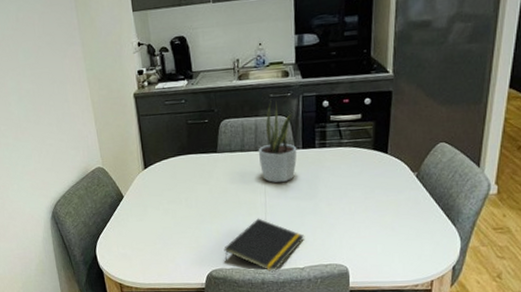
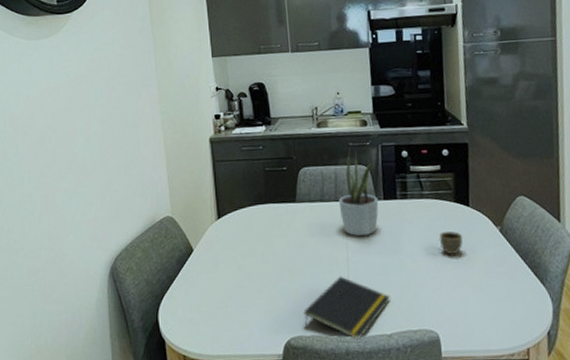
cup: none [354,177,379,199] -> present [439,231,463,255]

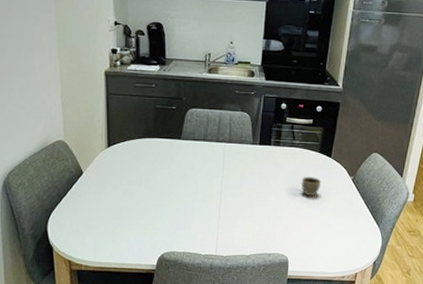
notepad: present [303,276,391,340] -> none [177,206,254,258]
potted plant: present [338,149,379,237] -> none [219,97,255,175]

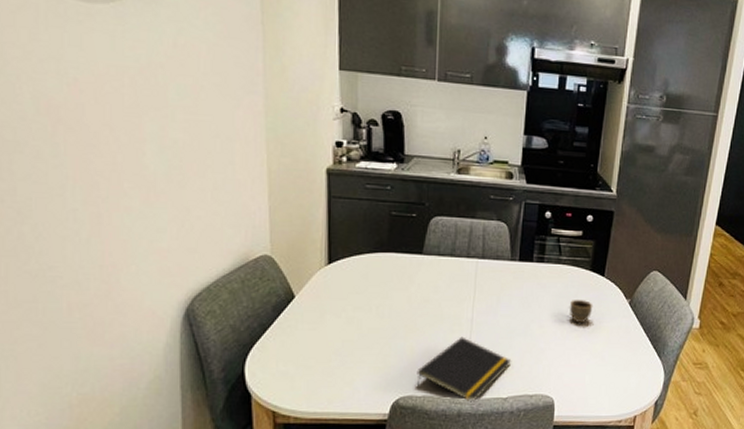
notepad: none [177,206,254,258] -> present [416,336,512,402]

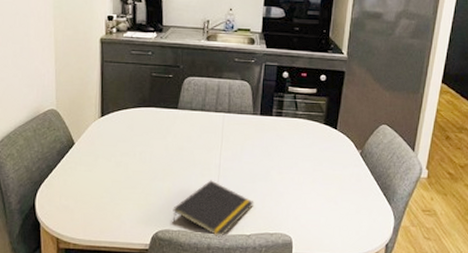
cup: present [569,300,593,324] -> none [305,150,327,171]

